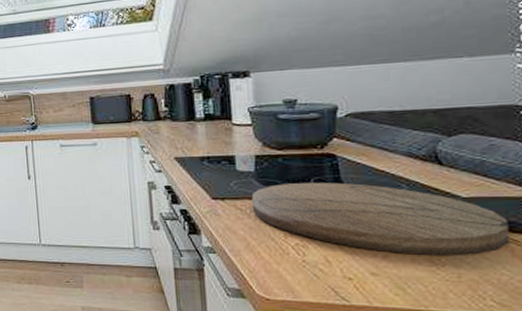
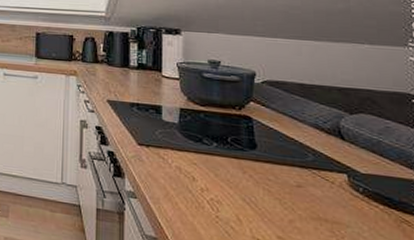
cutting board: present [251,182,510,256] -> none [173,138,402,231]

